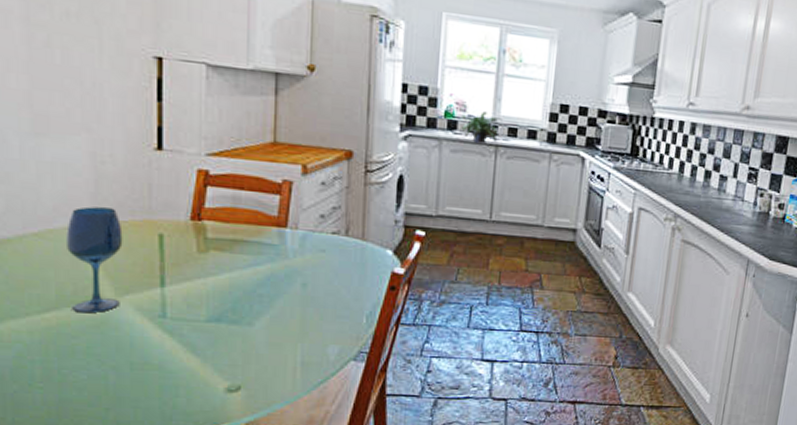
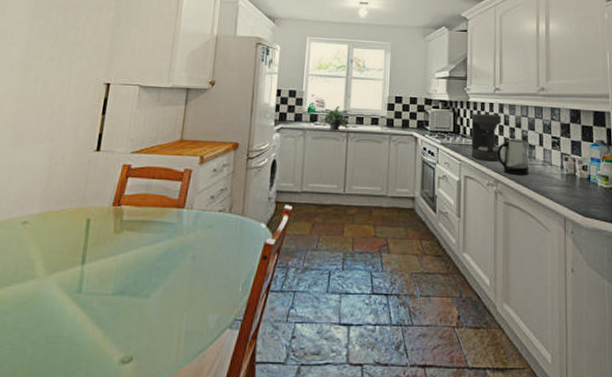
wineglass: present [66,206,123,314] -> none [10,199,61,291]
coffee maker: none [649,132,693,194] -> present [471,113,502,163]
kettle: none [679,166,721,212] -> present [496,137,530,176]

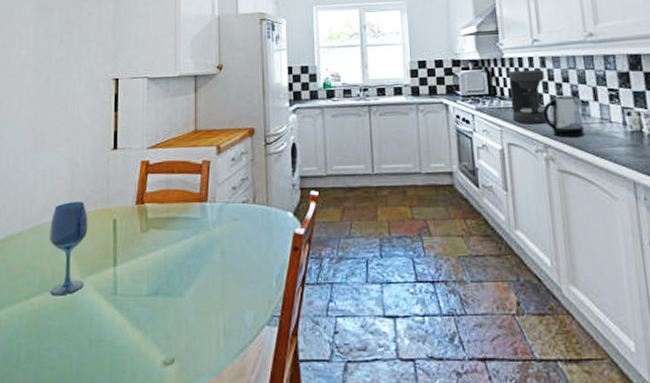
wineglass: none [10,199,61,291] -> present [50,202,88,296]
potted plant: present [319,106,352,131] -> none [336,78,371,106]

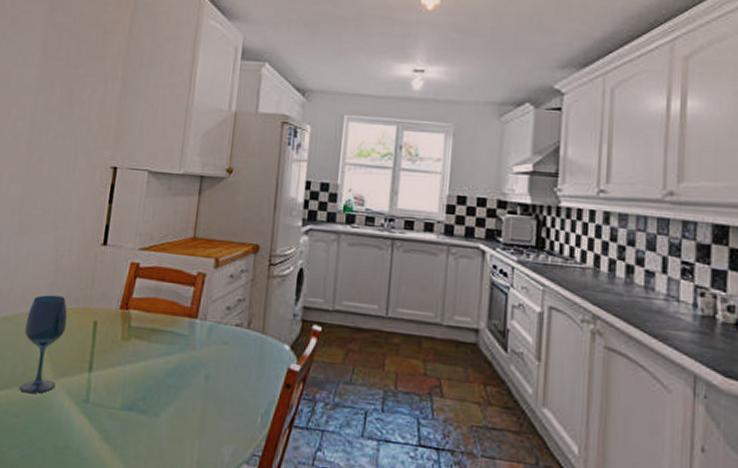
coffee maker: present [508,69,549,126] -> none [560,222,607,292]
kettle: present [542,94,585,138] -> none [596,259,646,314]

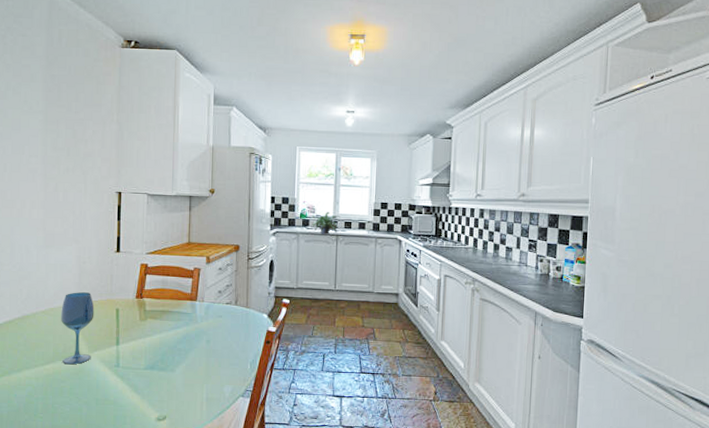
potted plant: none [357,205,399,237] -> present [311,212,340,234]

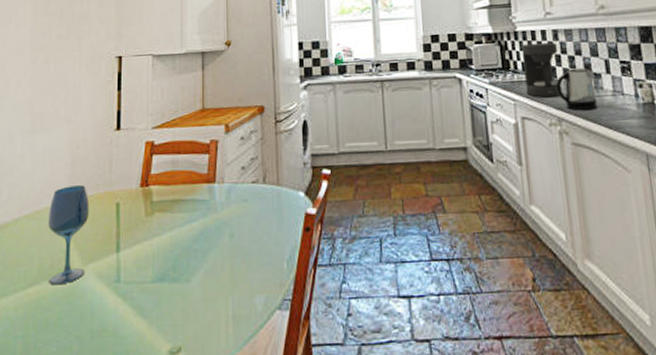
potted plant: present [311,212,340,234] -> none [348,53,384,82]
coffee maker: none [451,218,482,263] -> present [521,42,562,99]
kettle: none [475,240,507,276] -> present [555,67,598,111]

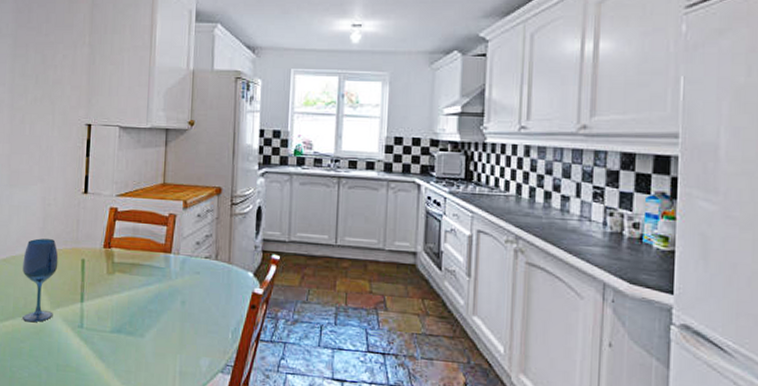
coffee maker: present [521,42,562,99] -> none [486,156,528,216]
kettle: present [555,67,598,111] -> none [518,186,562,233]

